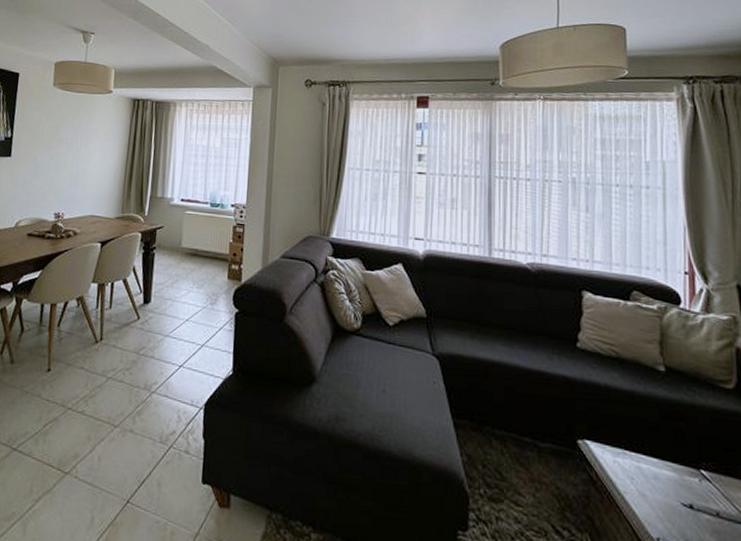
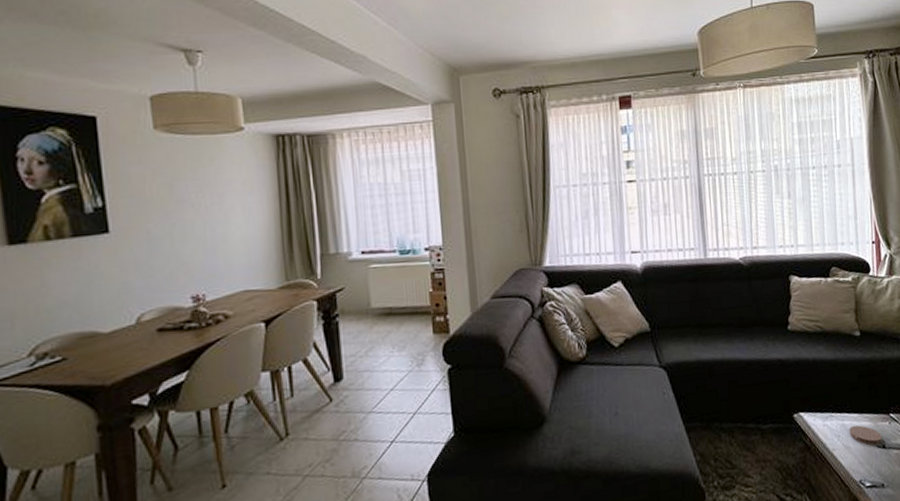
coaster: none [645,472,689,502] -> present [849,425,882,445]

